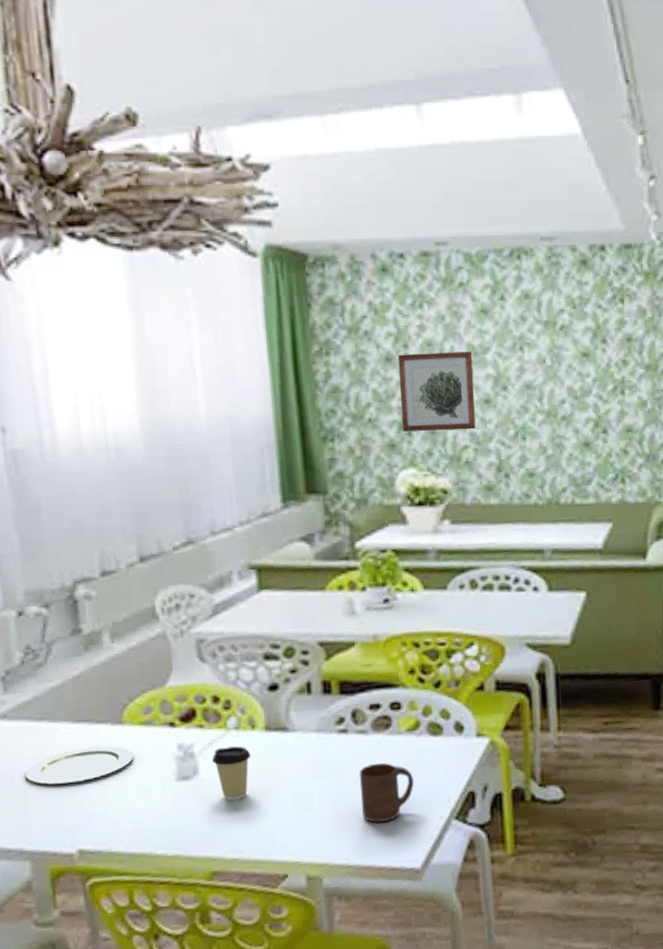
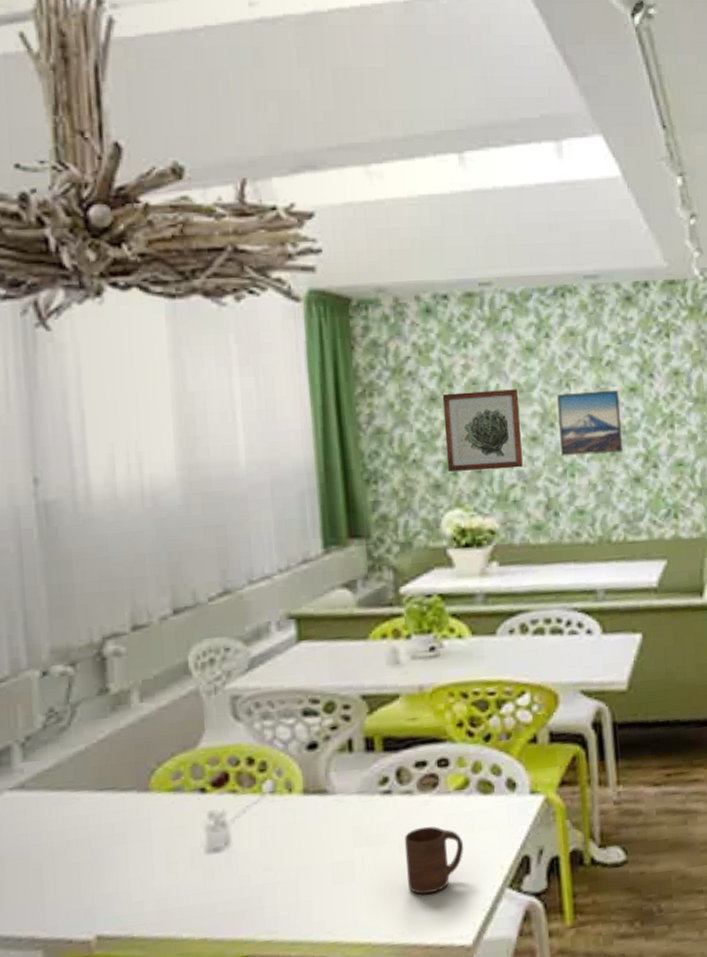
plate: present [25,745,134,785] -> none [41,815,161,863]
coffee cup: present [211,746,251,800] -> none [244,812,288,874]
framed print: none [511,355,573,420] -> present [557,390,623,457]

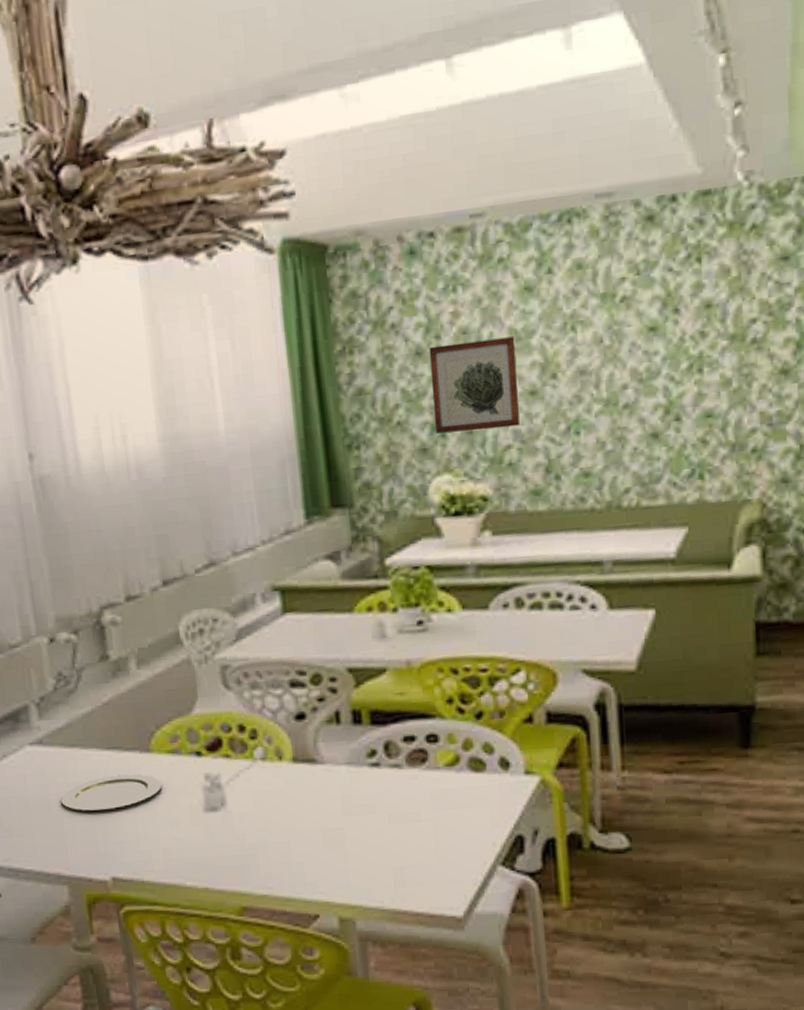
plate: none [41,815,161,863] -> present [60,773,162,812]
cup: present [404,826,464,894] -> none [393,800,455,865]
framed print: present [557,390,623,457] -> none [560,331,638,412]

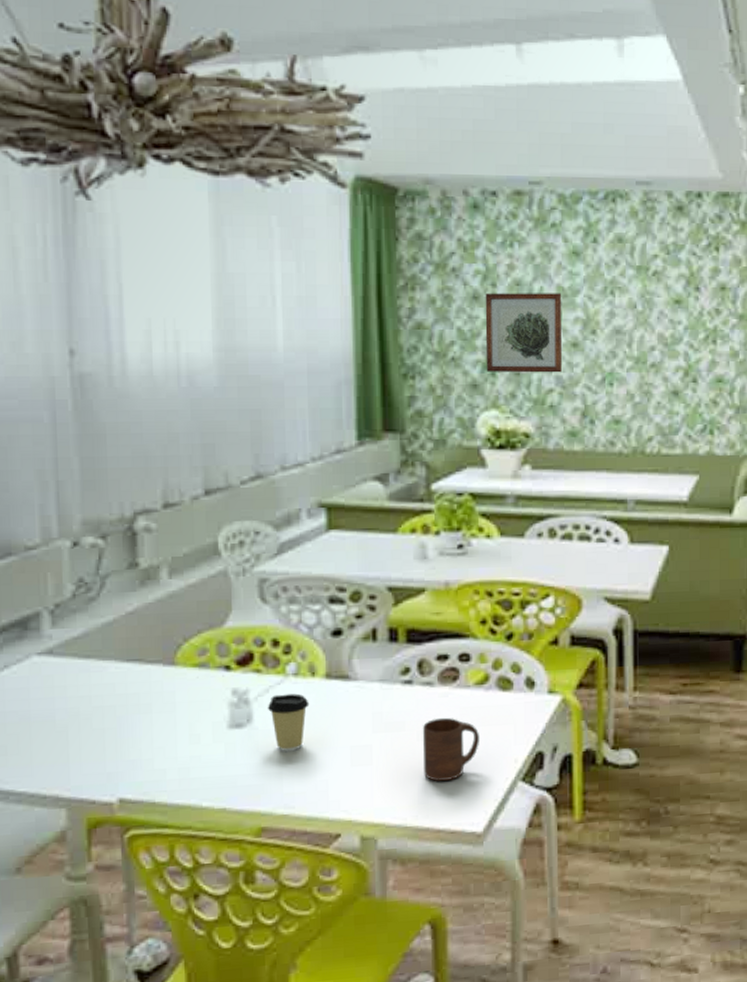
plate: present [60,773,162,812] -> none [68,687,185,728]
coffee cup: none [238,777,279,834] -> present [267,693,310,751]
cup: none [393,800,455,865] -> present [422,717,480,781]

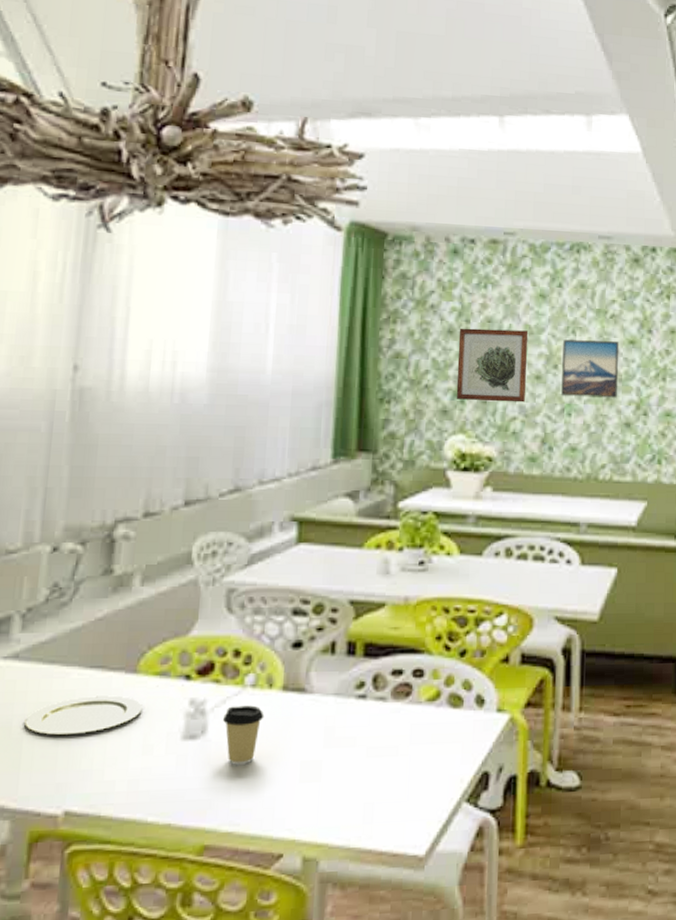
plate: none [68,687,185,728] -> present [24,695,143,736]
cup: present [422,717,480,781] -> none [371,733,429,800]
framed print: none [601,301,664,366] -> present [561,339,620,399]

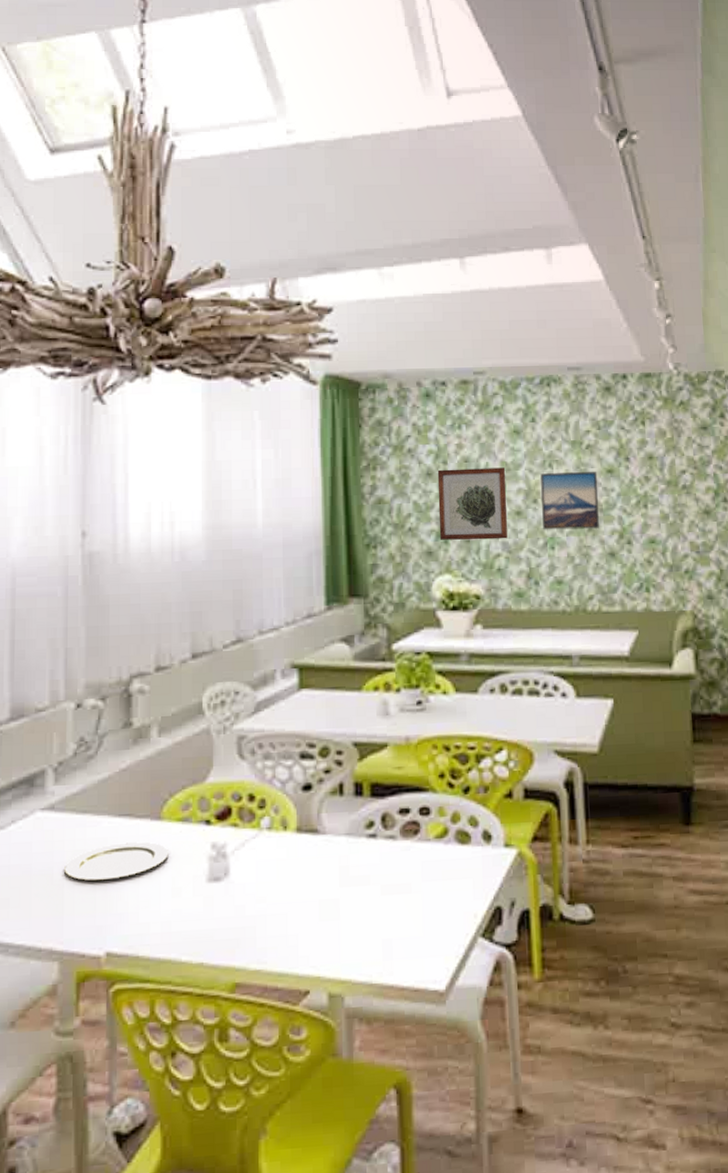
coffee cup: present [222,705,264,765] -> none [242,847,282,905]

